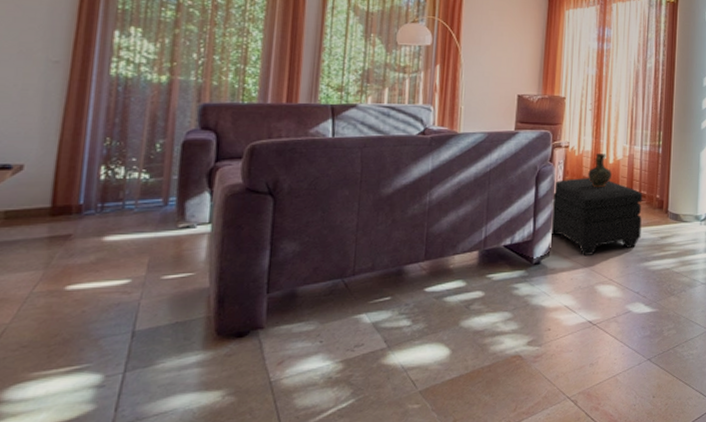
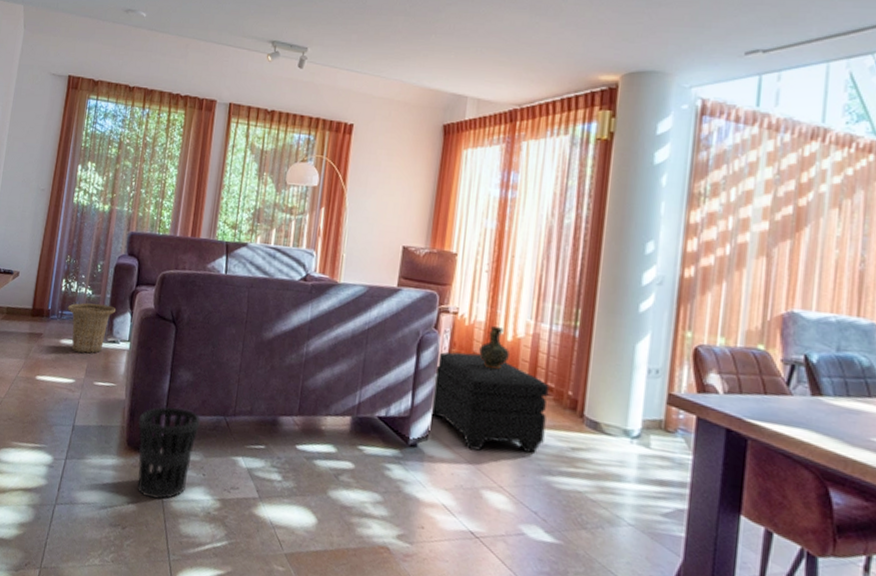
basket: none [111,187,189,248] -> present [67,302,116,354]
wastebasket: none [230,281,313,383] -> present [137,406,201,500]

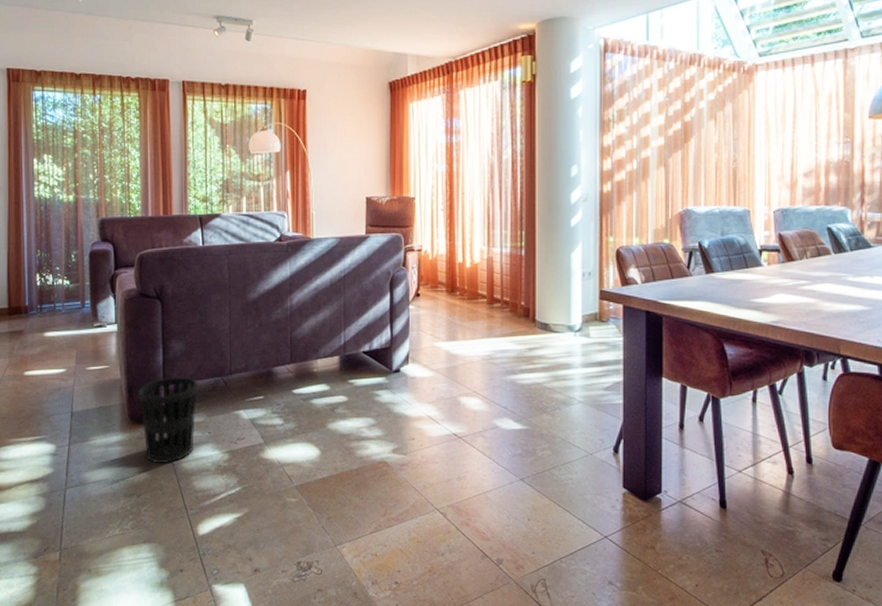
basket: present [67,302,116,354] -> none [46,292,98,343]
ottoman: present [429,352,550,453] -> none [407,283,506,366]
ceramic jug: present [479,326,509,370] -> none [444,257,469,294]

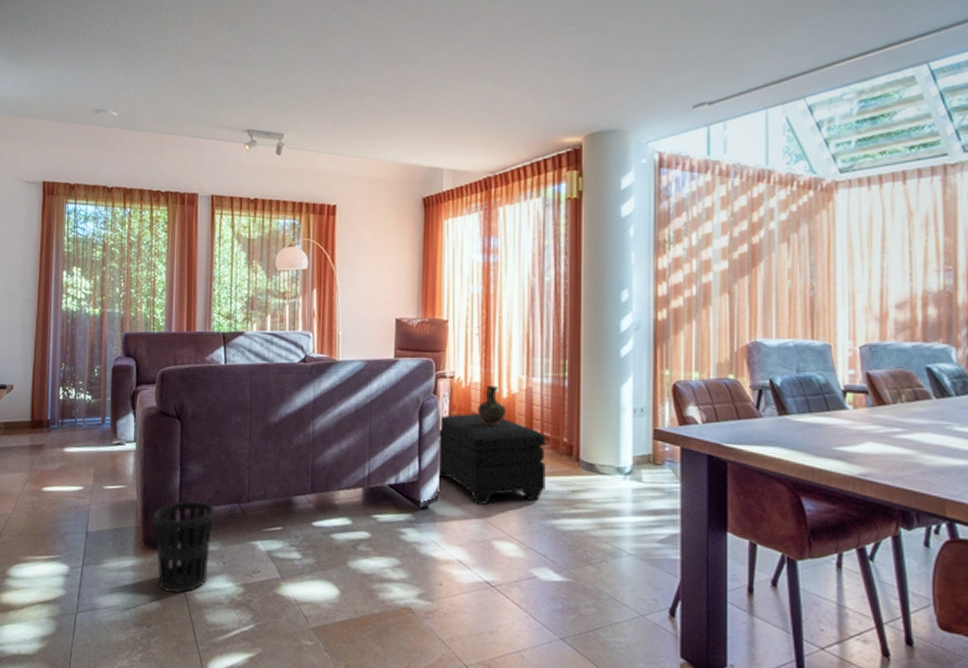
ottoman: none [407,283,506,366] -> present [436,414,546,506]
ceramic jug: none [444,257,469,294] -> present [478,386,506,426]

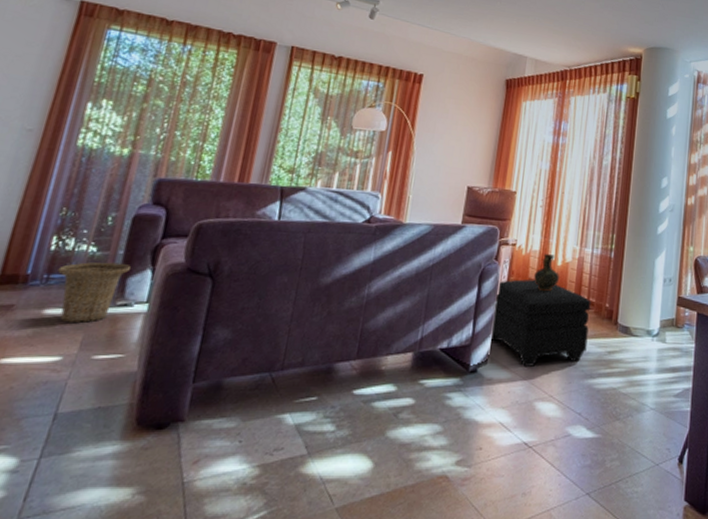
basket: none [68,408,119,460] -> present [57,261,132,323]
wastebasket: present [153,500,215,593] -> none [147,370,239,481]

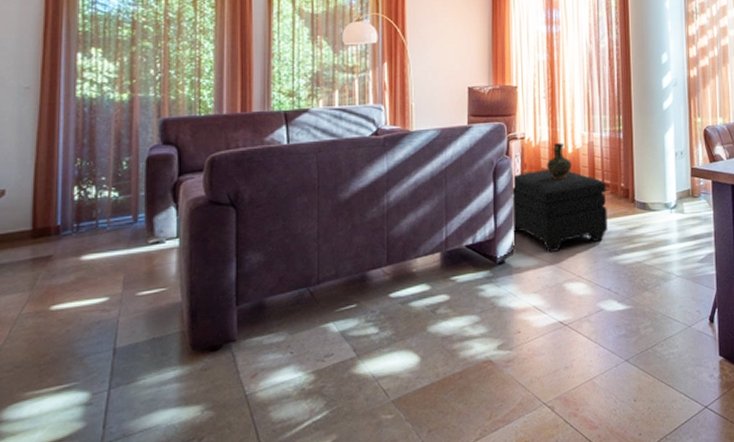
basket: present [57,261,132,323] -> none [86,203,156,266]

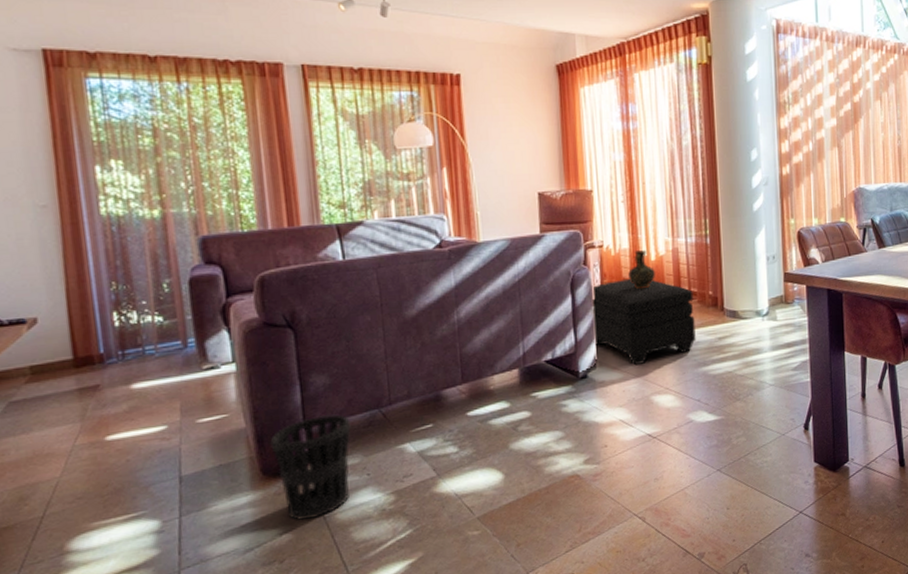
wastebasket: none [202,291,280,397] -> present [270,414,351,520]

